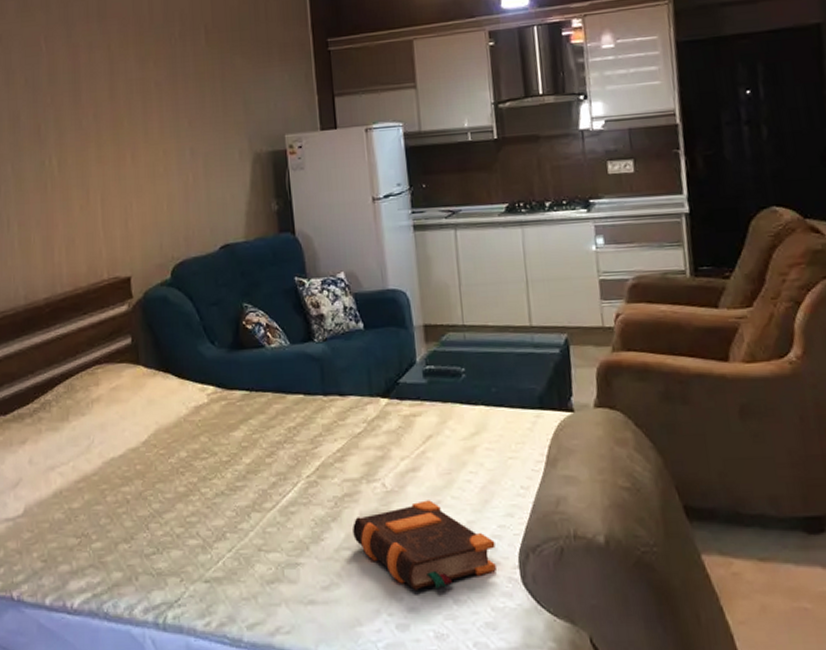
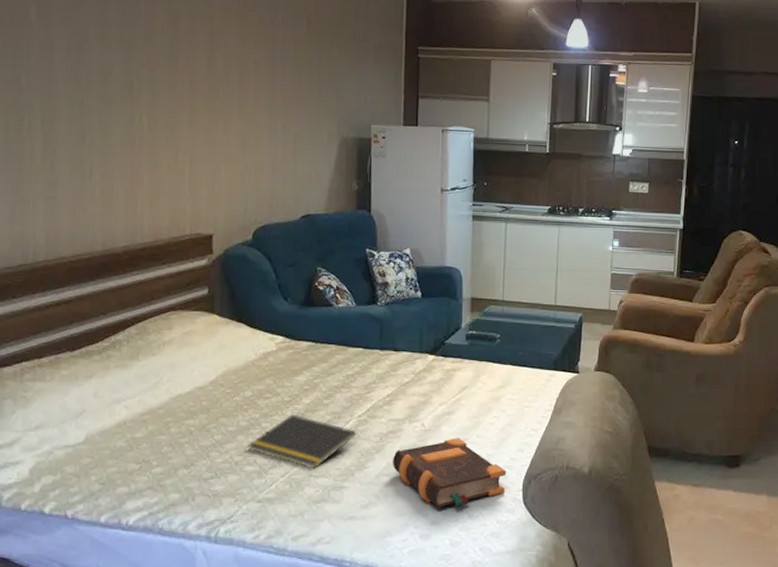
notepad: none [188,477,308,542] -> present [247,414,357,469]

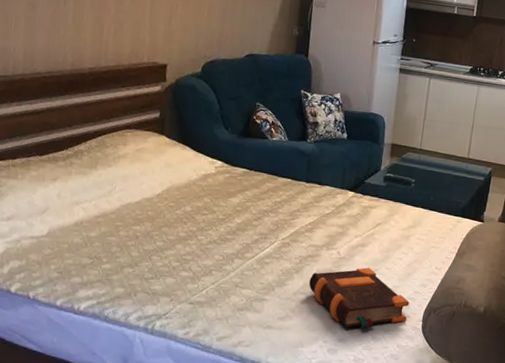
notepad: present [247,414,357,469] -> none [184,231,280,281]

